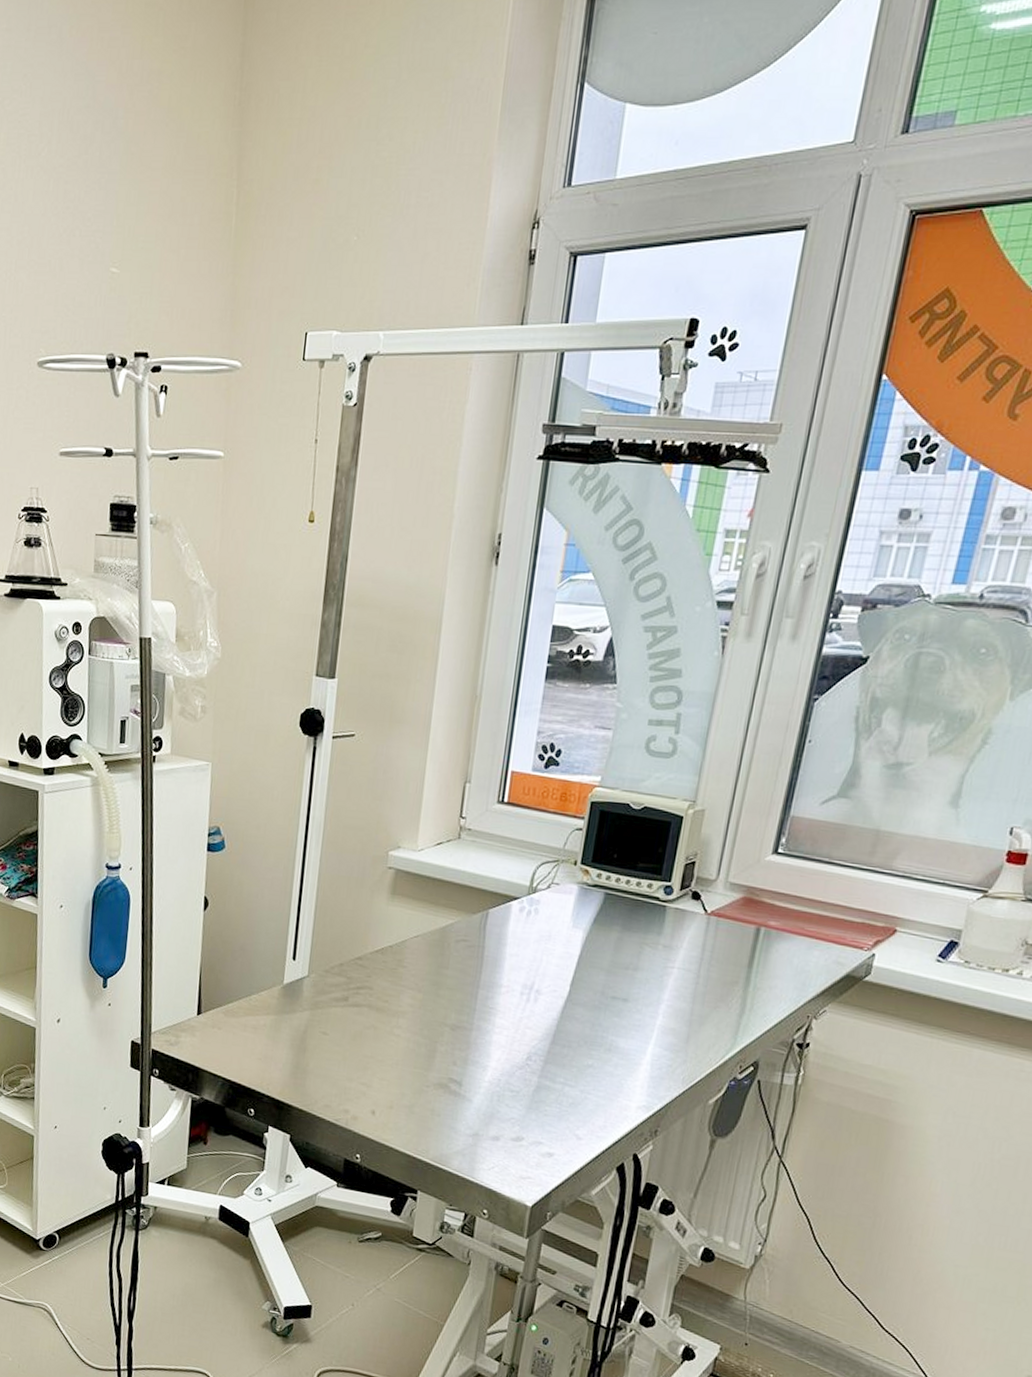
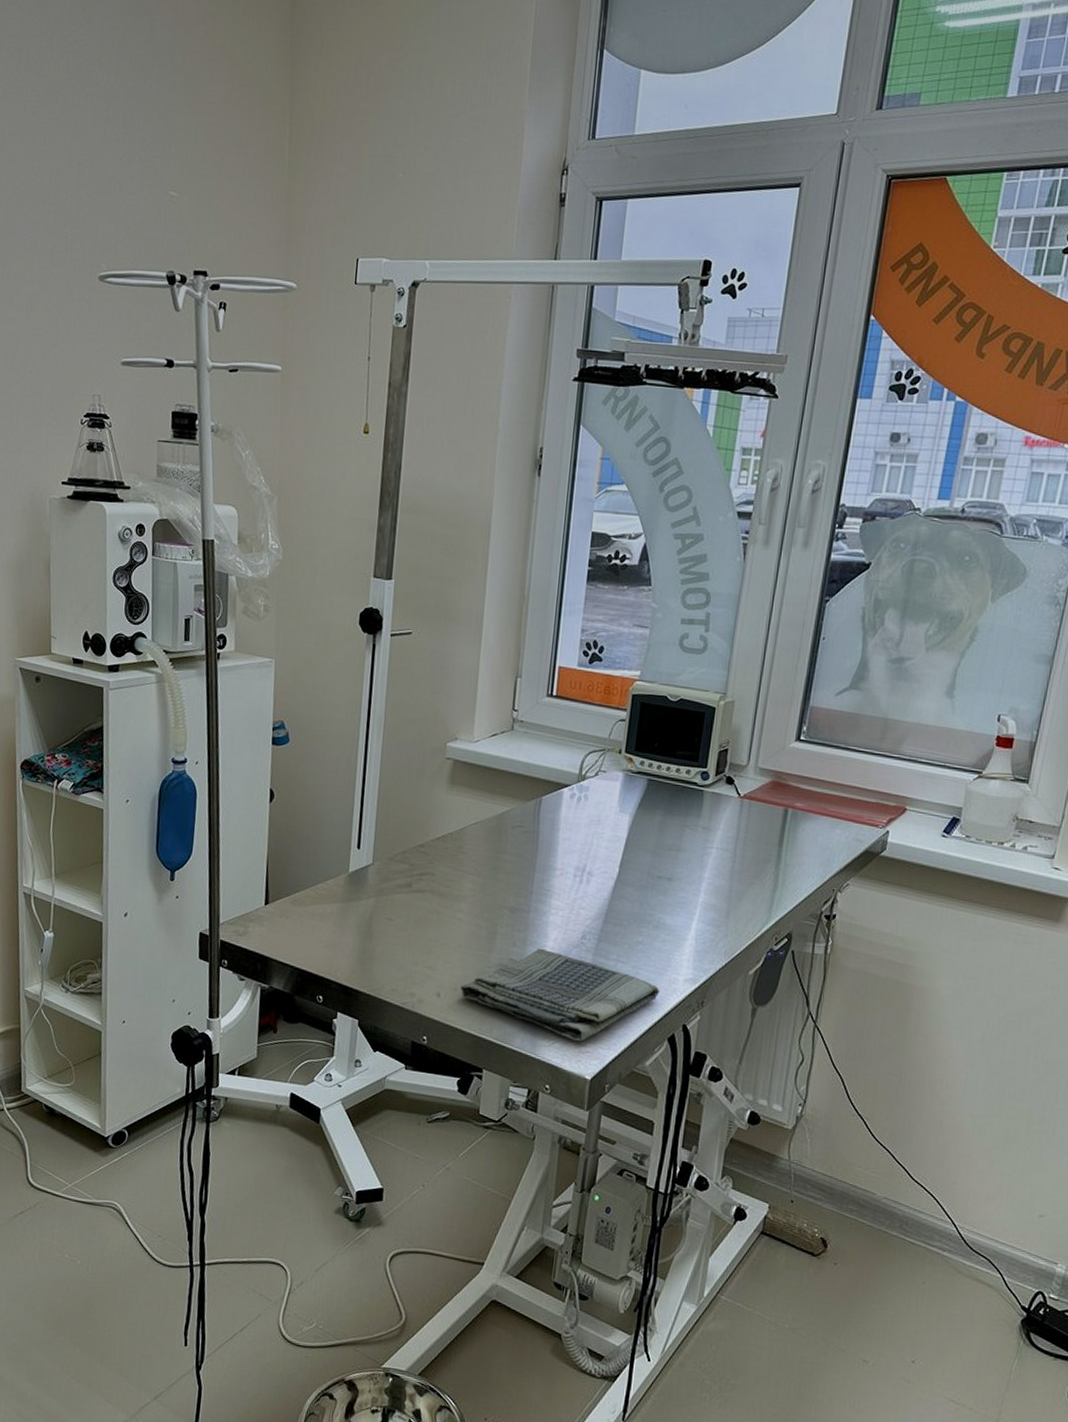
dish towel: none [396,1068,609,1167] -> present [460,948,659,1041]

